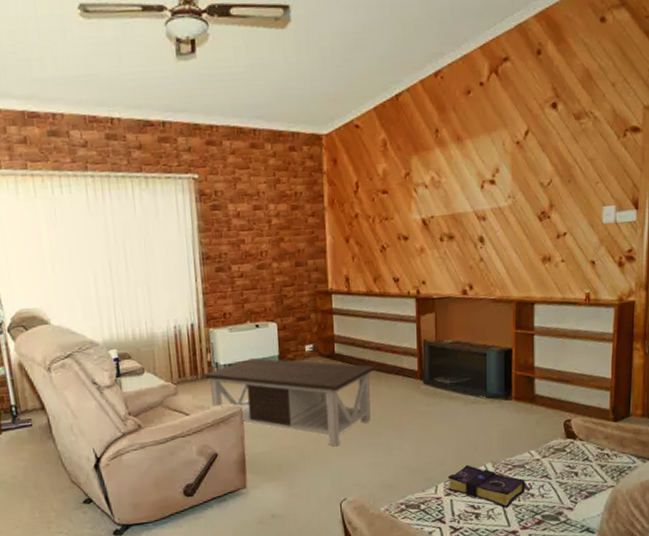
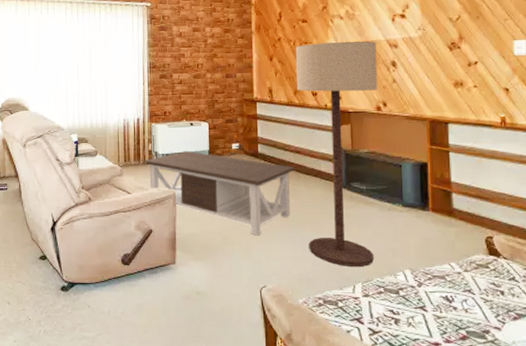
floor lamp: none [375,214,464,468] -> present [296,41,378,268]
book: present [447,464,526,508] -> none [365,268,448,318]

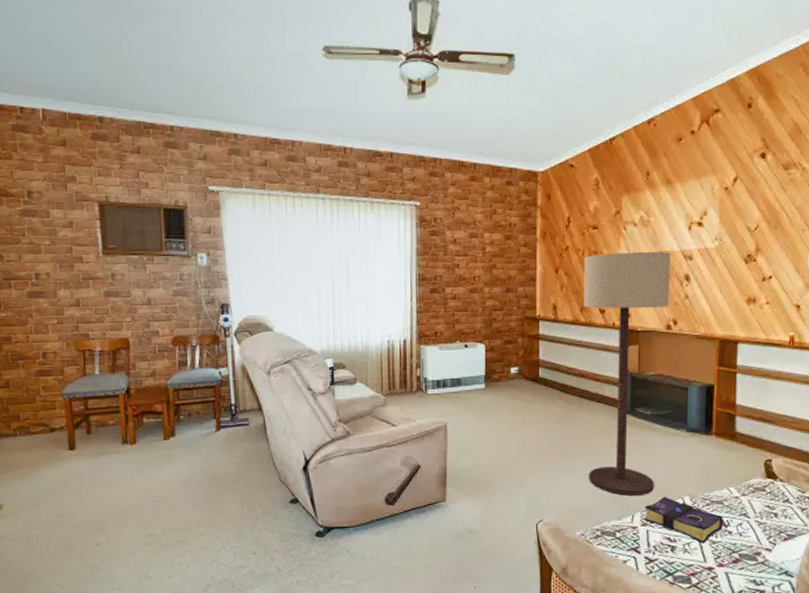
coffee table: present [144,151,295,236] -> none [411,377,578,468]
book: none [365,268,448,318] -> present [644,496,724,543]

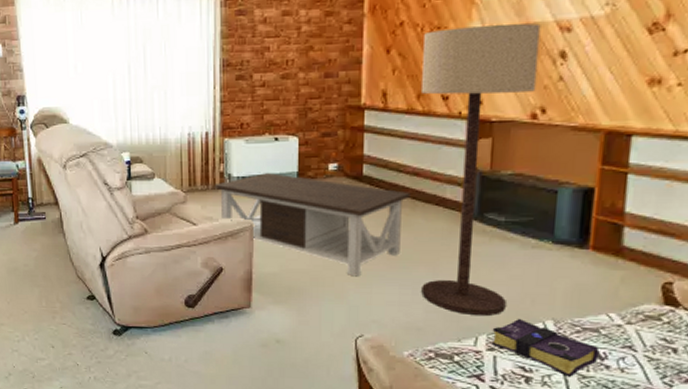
coffee table: none [411,377,578,468] -> present [214,173,411,277]

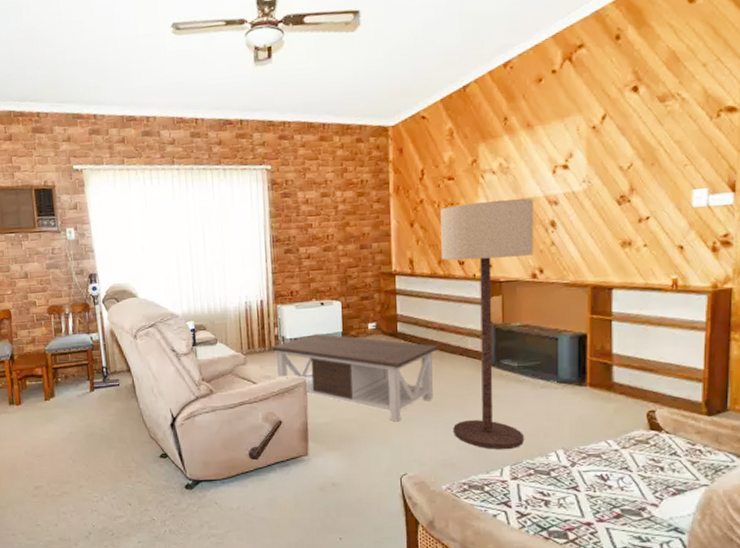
book: present [491,318,600,377] -> none [514,449,603,498]

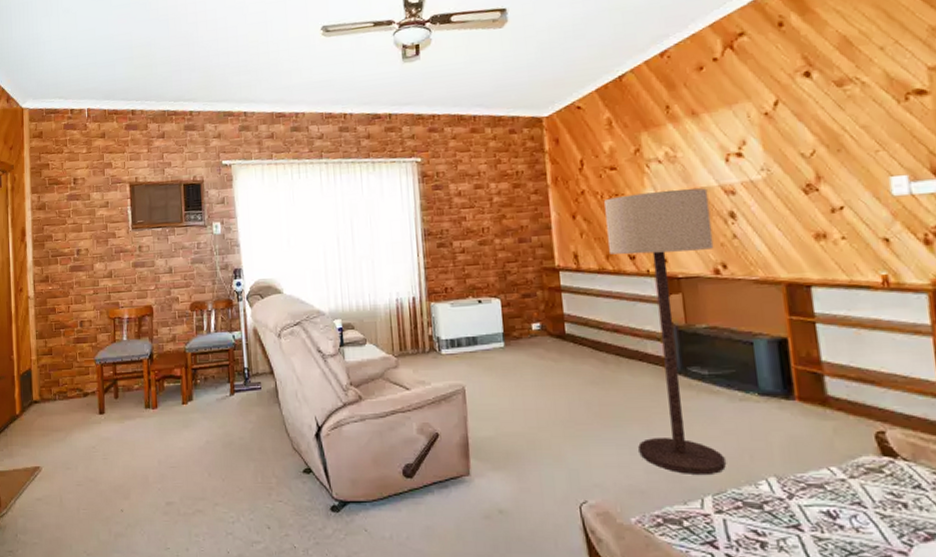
coffee table: present [270,334,439,422] -> none [424,335,614,438]

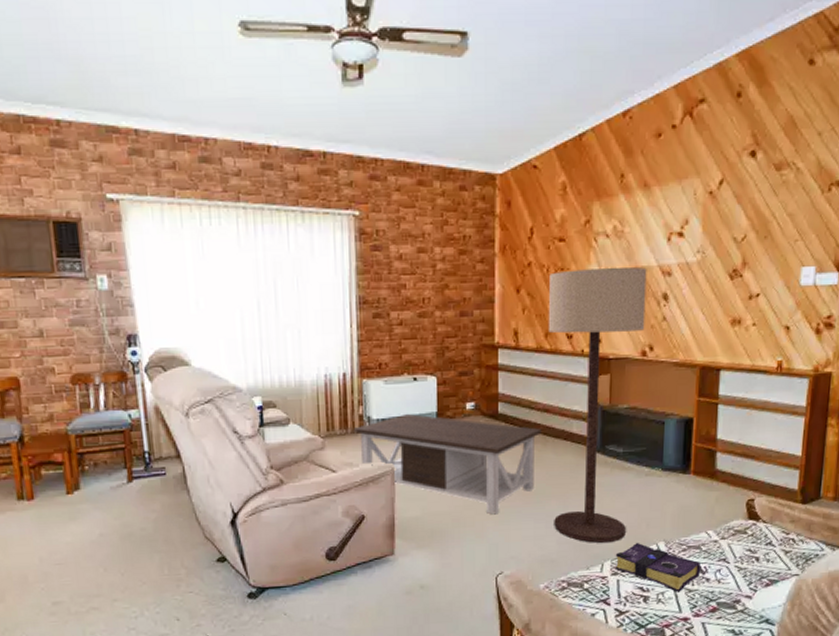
coffee table: none [424,335,614,438] -> present [353,414,542,515]
book: none [716,476,831,540] -> present [614,542,702,592]

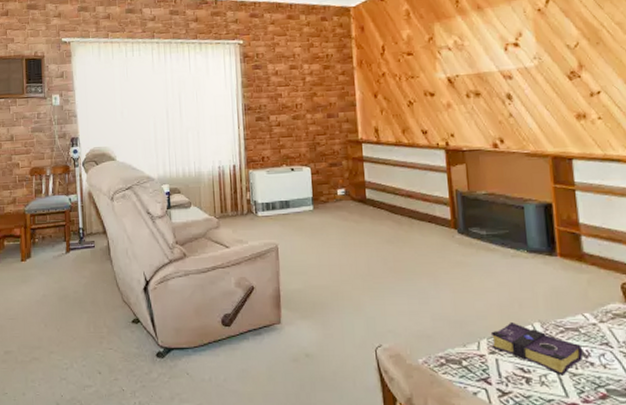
coffee table: present [353,414,542,515] -> none [242,199,407,290]
floor lamp: present [549,267,647,544] -> none [402,73,499,322]

